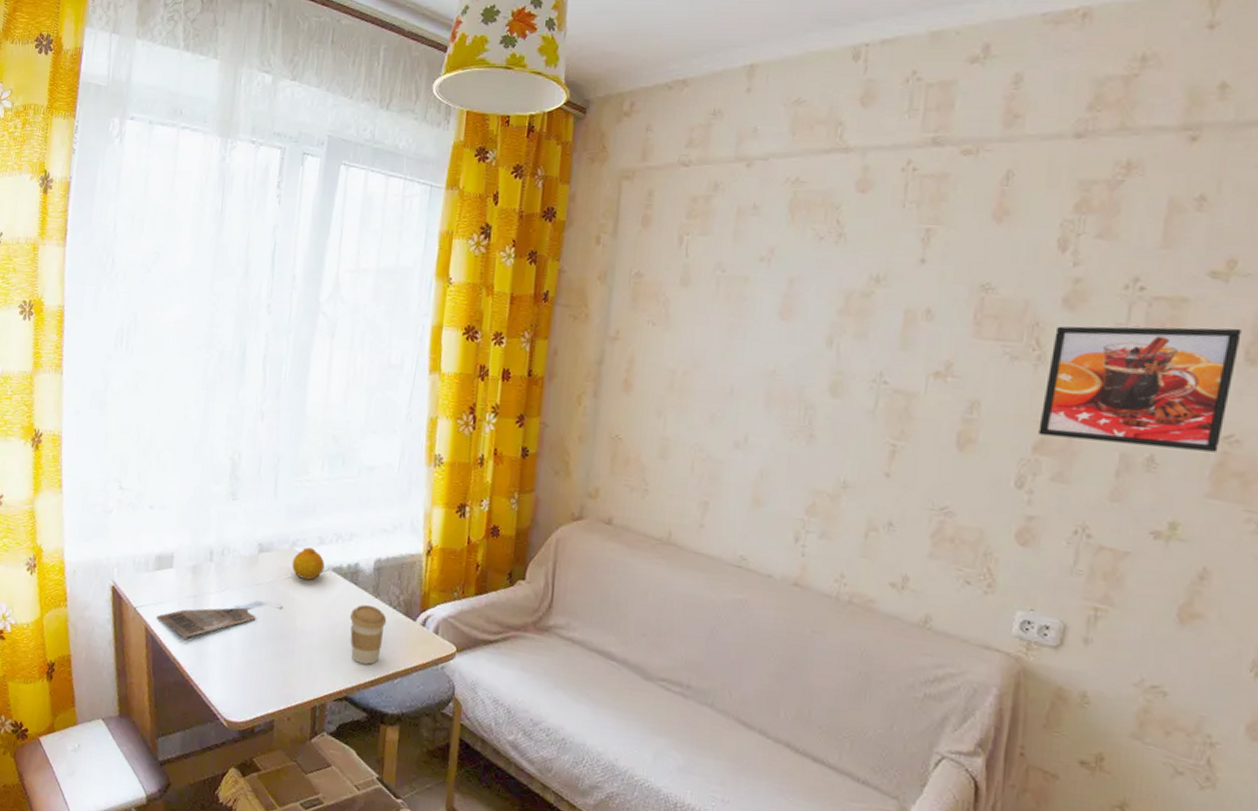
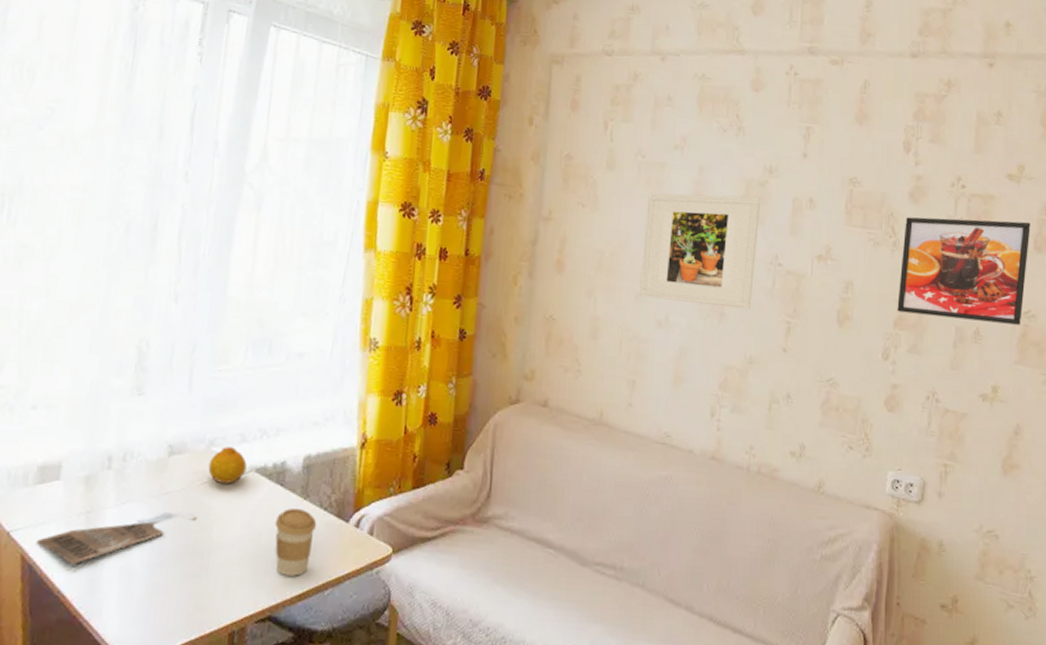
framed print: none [715,308,864,431] -> present [639,193,761,310]

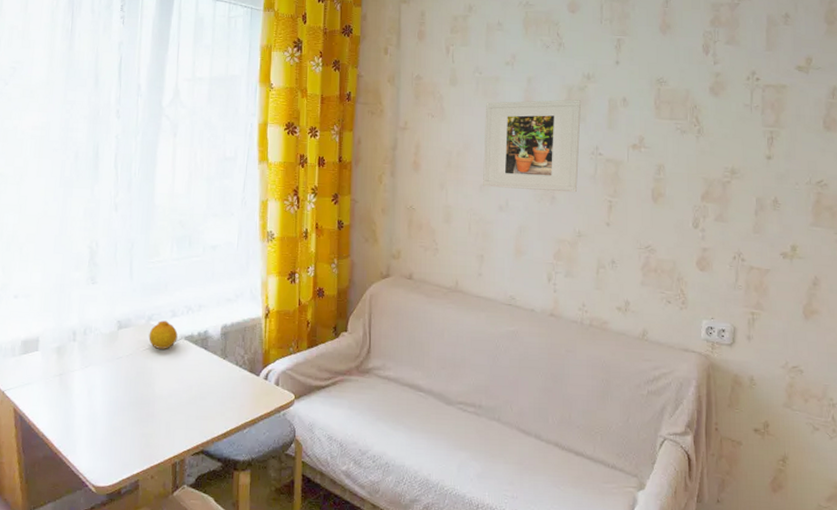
home sign: present [37,517,197,564] -> none [24,375,142,414]
coffee cup: present [274,508,317,576] -> none [202,367,235,419]
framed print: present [897,217,1031,325] -> none [704,105,820,193]

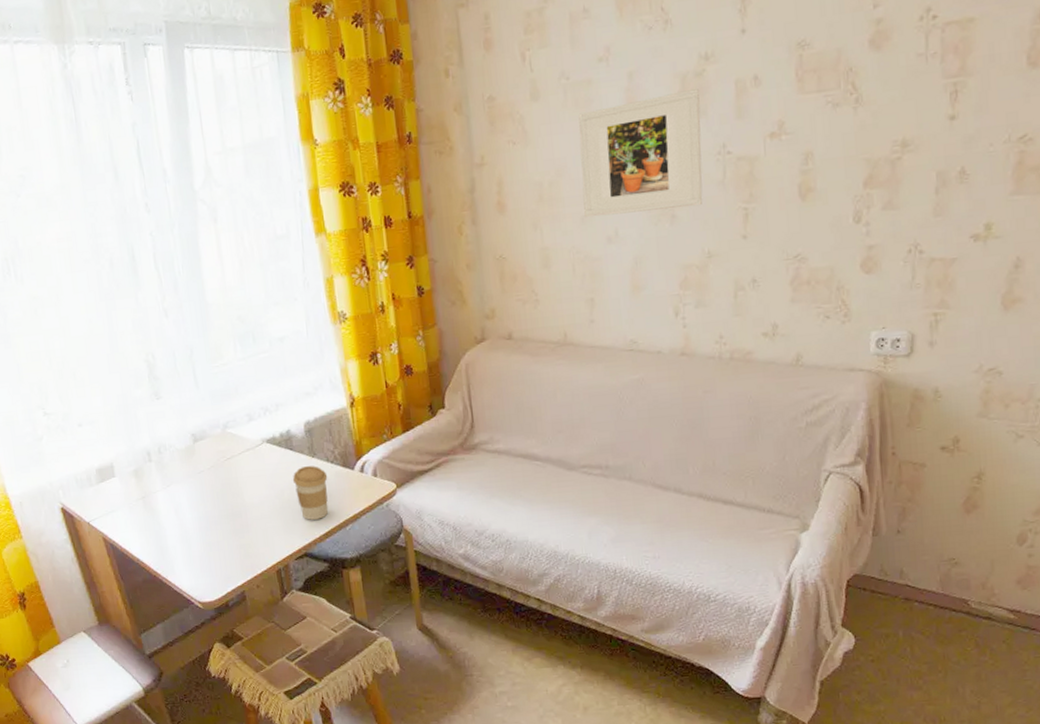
fruit: present [148,320,178,349] -> none [227,426,259,457]
coffee cup: none [202,367,235,419] -> present [292,466,328,520]

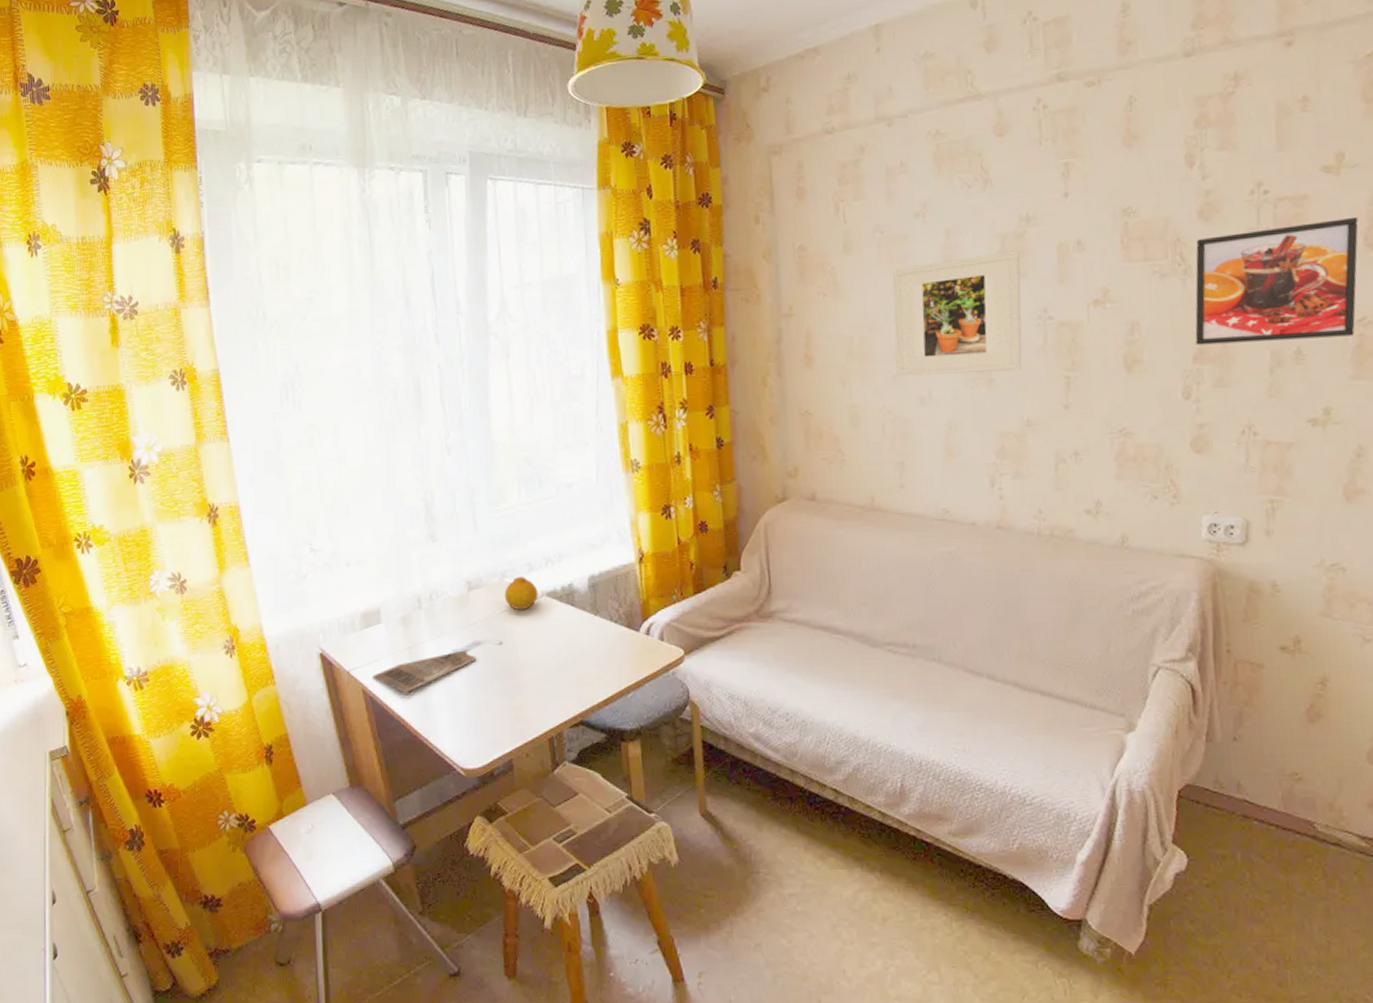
home sign: none [111,487,229,538] -> present [372,642,502,693]
fruit: none [227,426,259,457] -> present [504,576,538,610]
coffee cup: present [292,466,328,520] -> none [572,624,610,684]
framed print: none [865,36,1022,171] -> present [1195,216,1359,345]

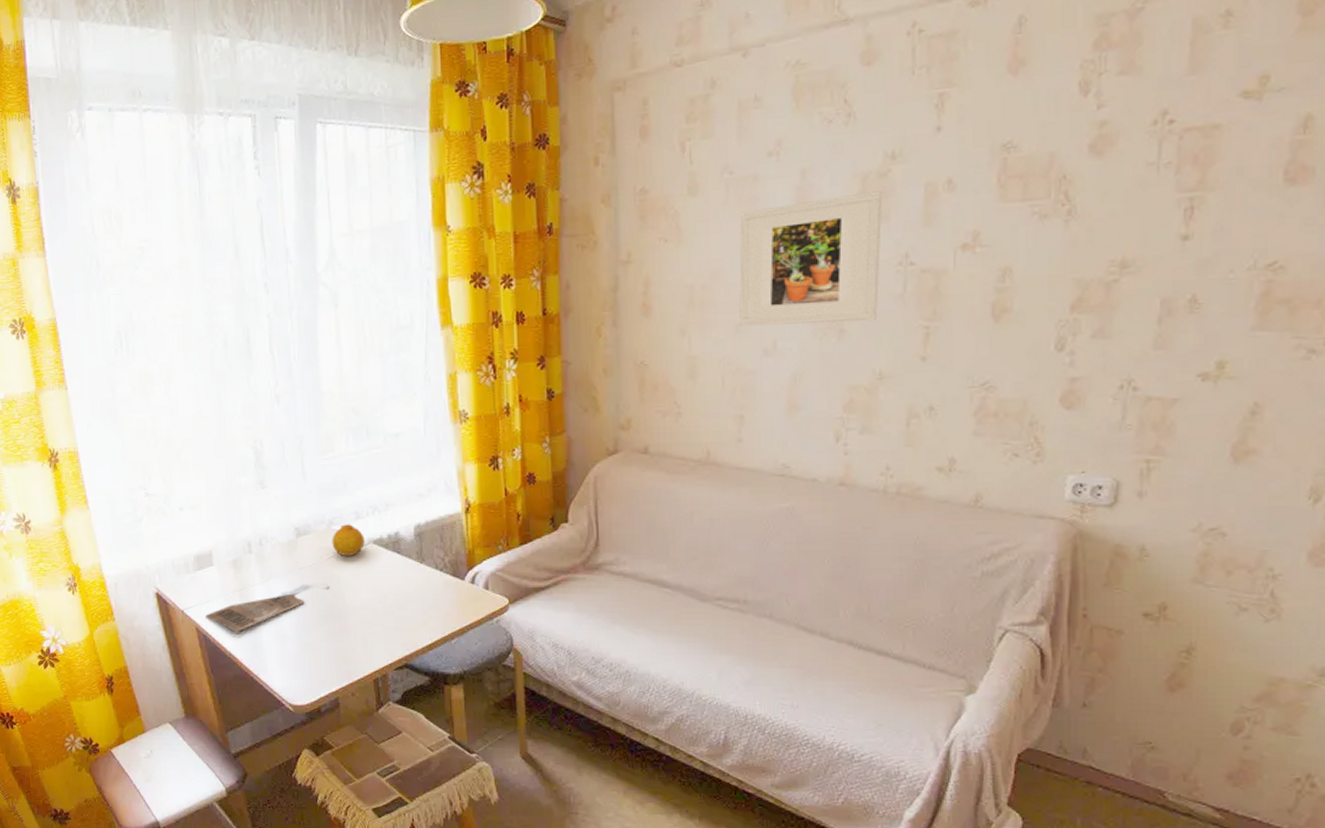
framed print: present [1195,216,1359,345] -> none [1075,148,1279,293]

